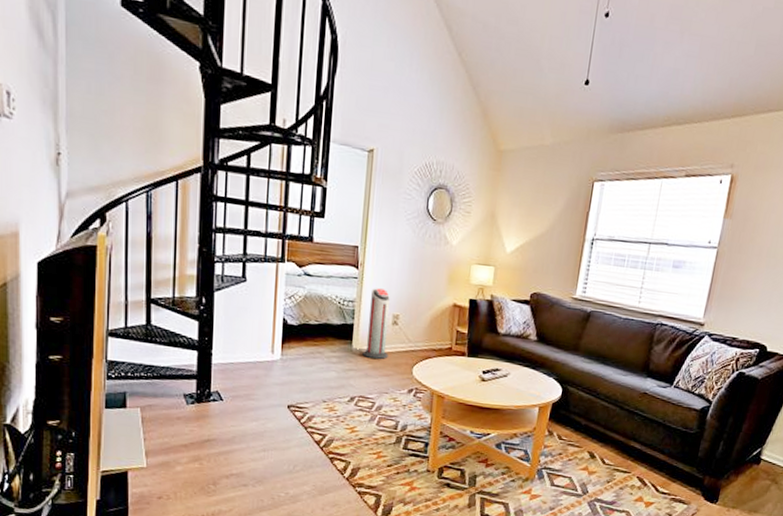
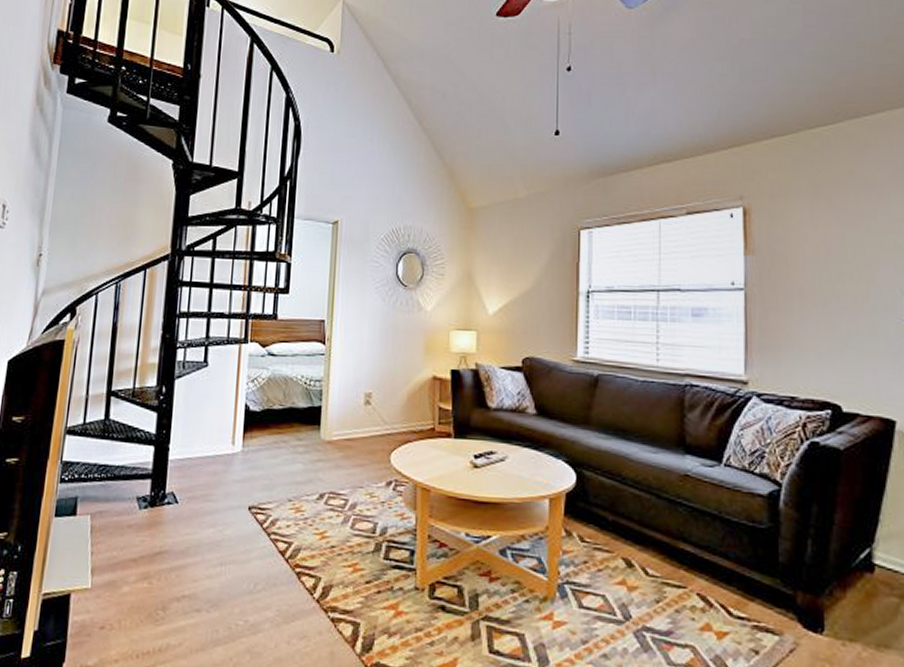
air purifier: present [362,288,390,359] -> none [332,364,362,446]

